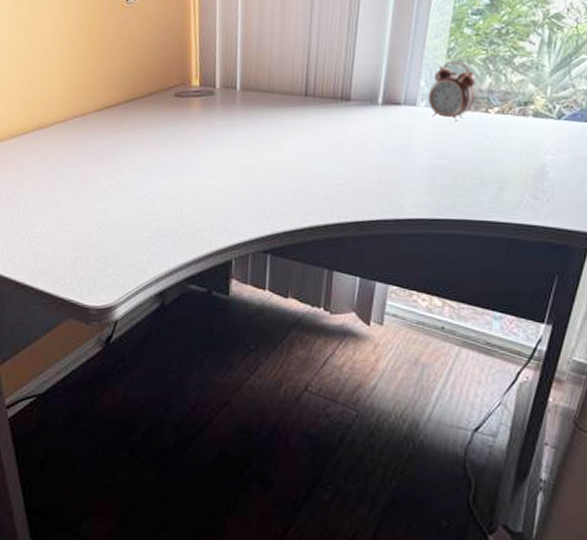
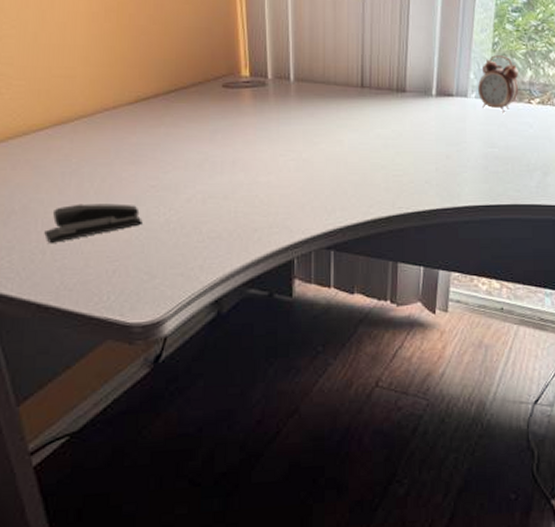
stapler: none [24,198,102,232] -> present [44,204,143,244]

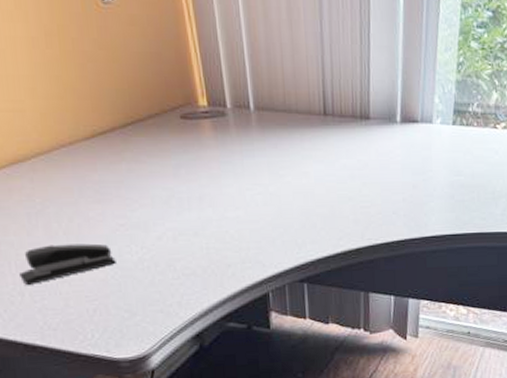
alarm clock: present [478,55,519,113] -> none [443,77,485,139]

